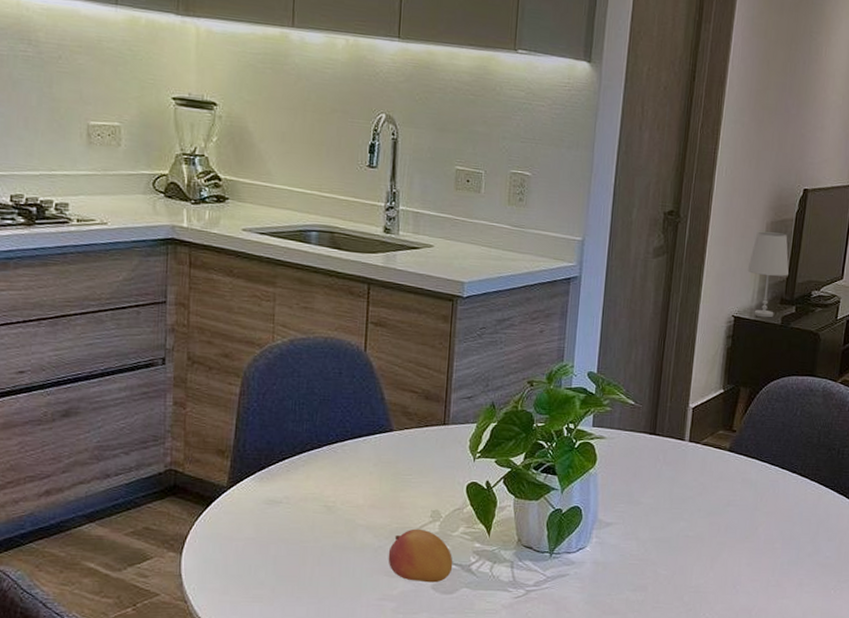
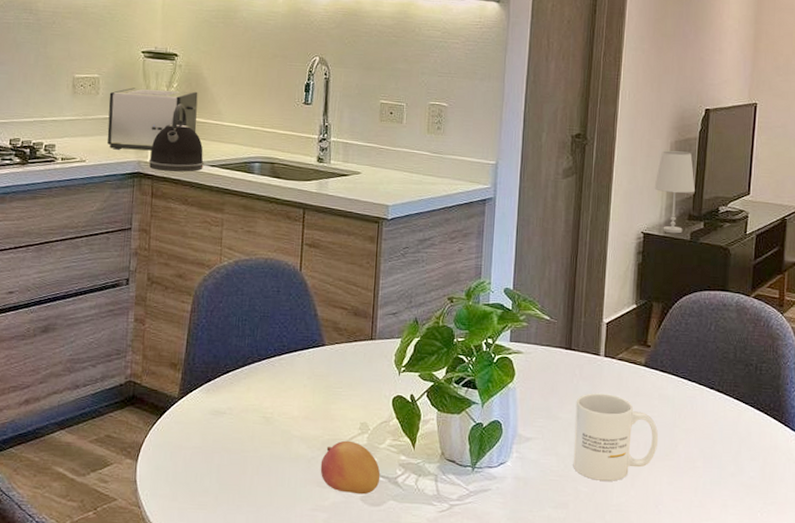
toaster: none [133,140,243,214] -> present [107,87,198,151]
kettle: none [184,161,251,240] -> present [148,103,204,173]
mug: none [653,478,740,564] -> present [573,393,659,481]

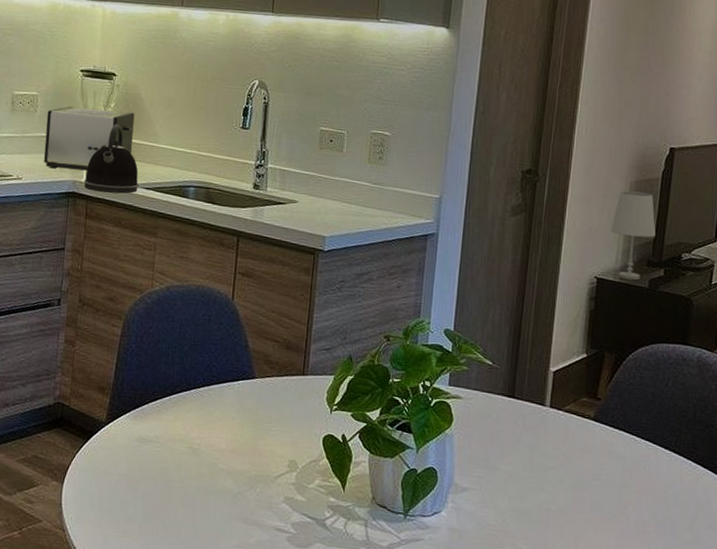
fruit: present [320,440,381,495] -> none [246,477,308,535]
mug: present [573,393,659,481] -> none [512,445,607,541]

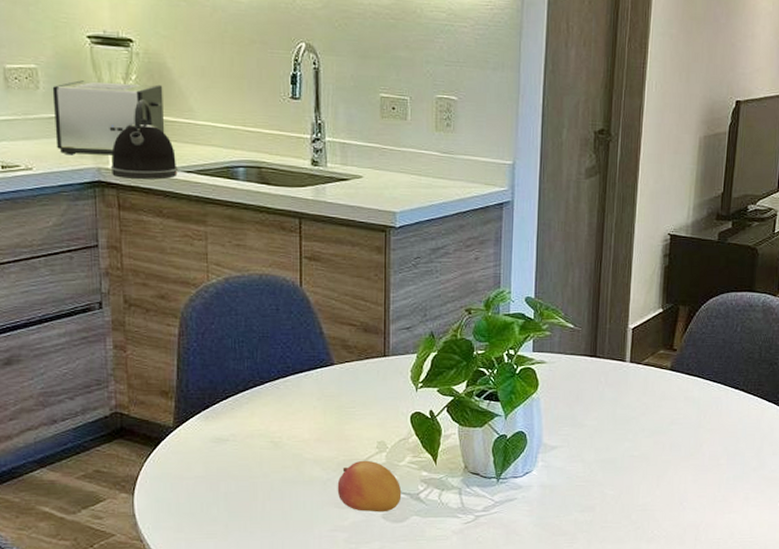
fruit: none [246,477,308,535] -> present [337,460,402,512]
table lamp: present [610,190,657,281] -> none [681,146,725,235]

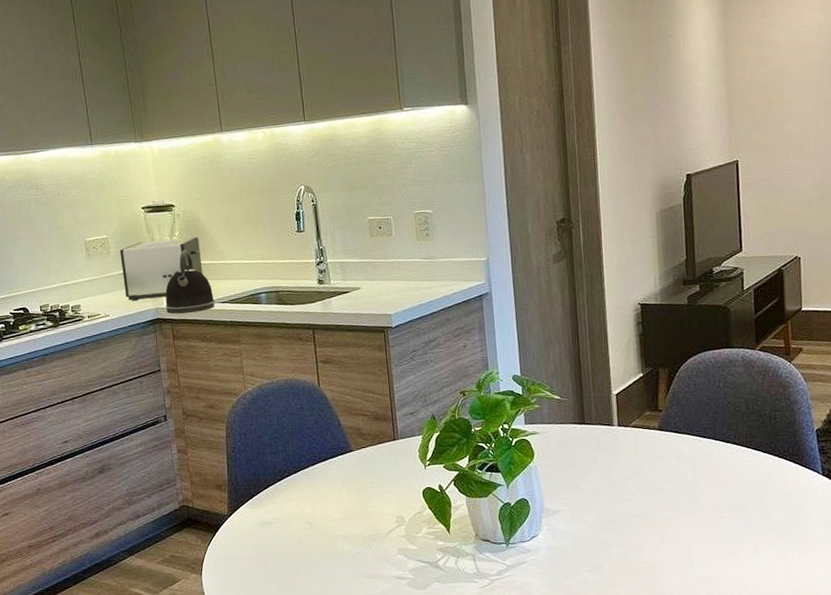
fruit: present [337,460,402,512] -> none [365,533,423,581]

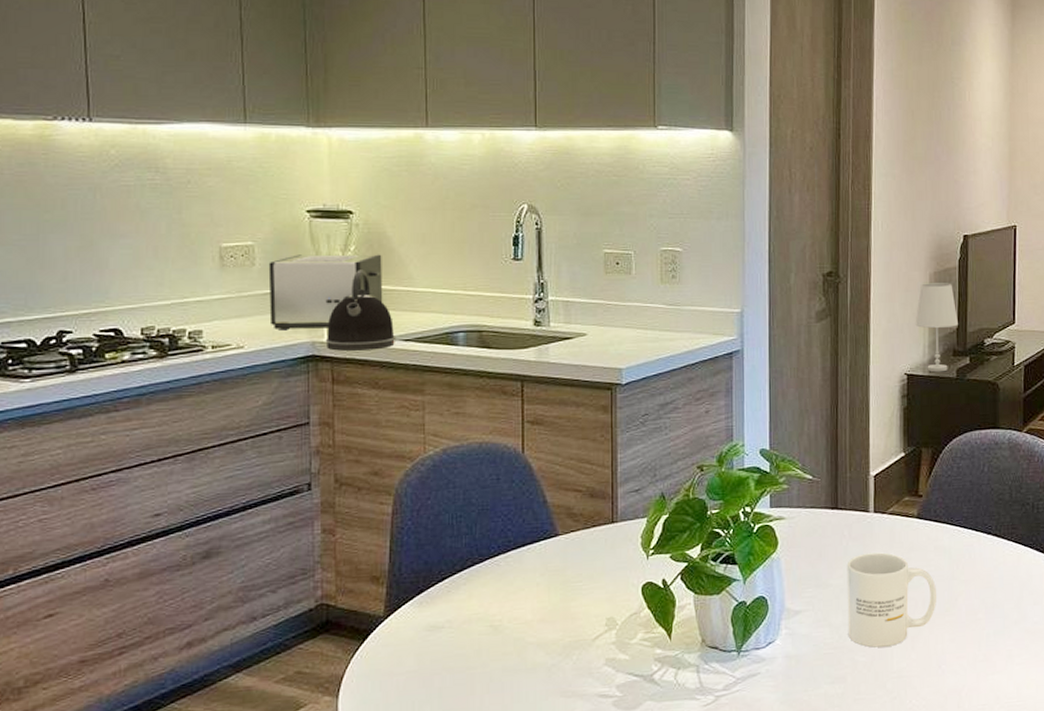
mug: none [596,460,682,542] -> present [847,552,937,648]
table lamp: none [645,219,687,301] -> present [915,283,959,372]

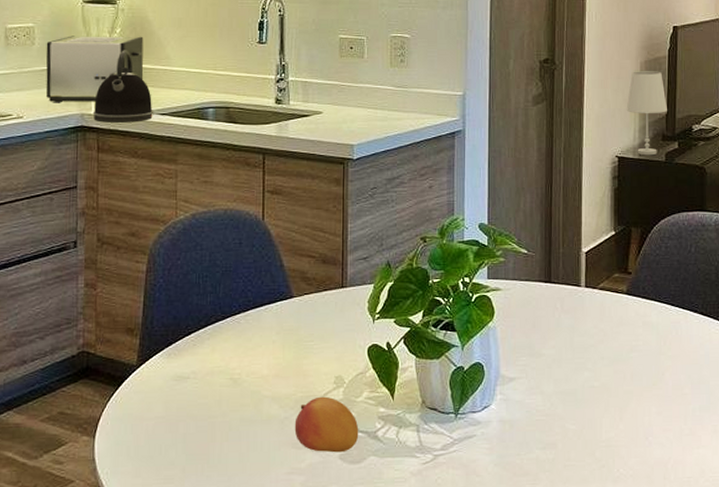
fruit: none [563,640,634,700] -> present [294,396,359,453]
mug: present [847,552,937,648] -> none [559,325,645,417]

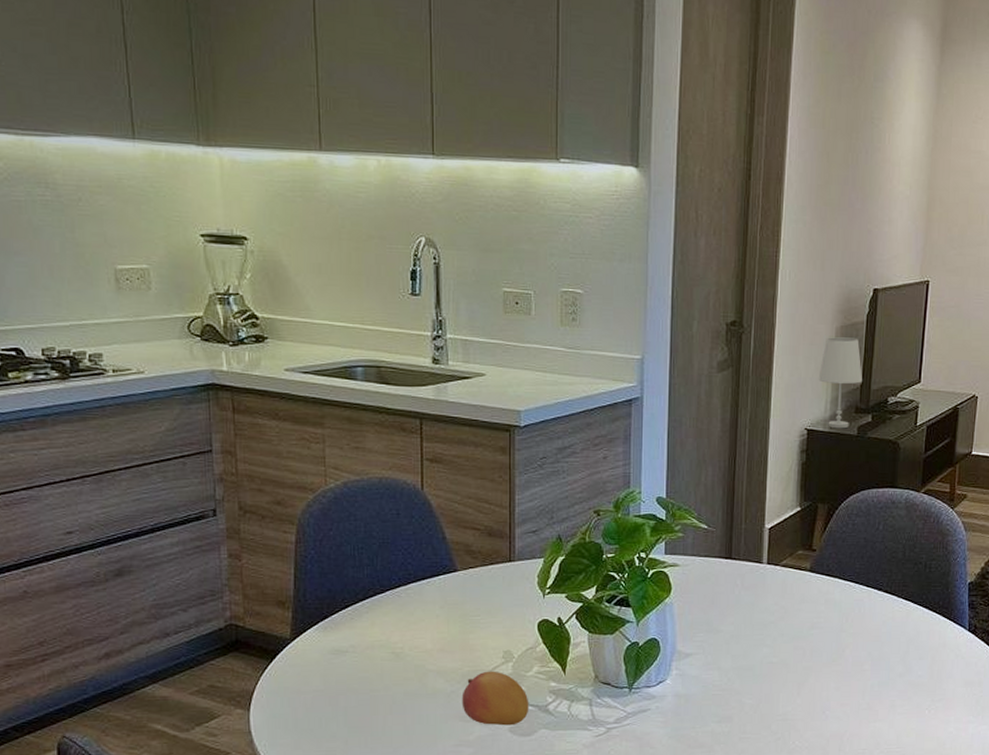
toaster: present [45,35,144,103] -> none [164,280,281,358]
kettle: present [92,50,153,124] -> none [224,298,294,382]

